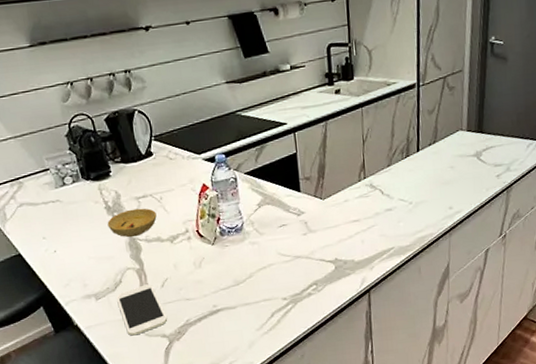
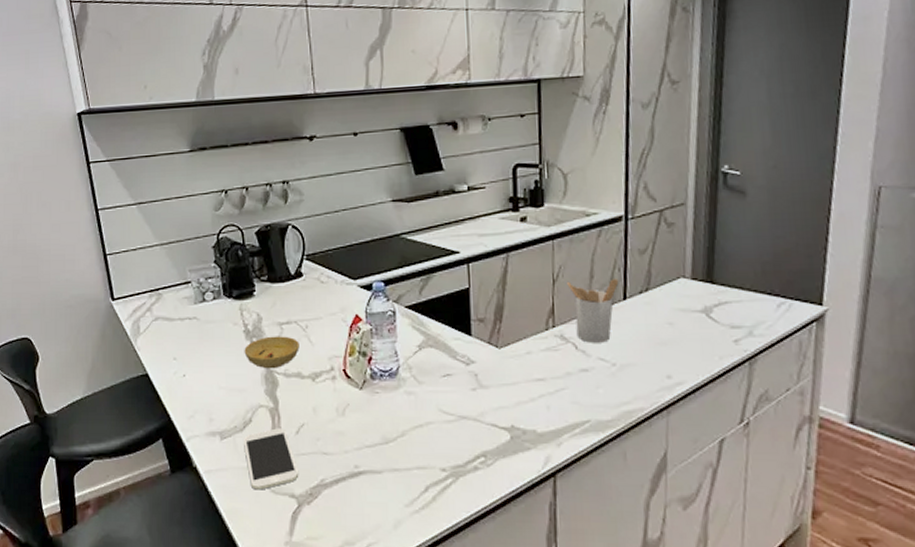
utensil holder: none [374,135,414,188] -> present [567,278,619,343]

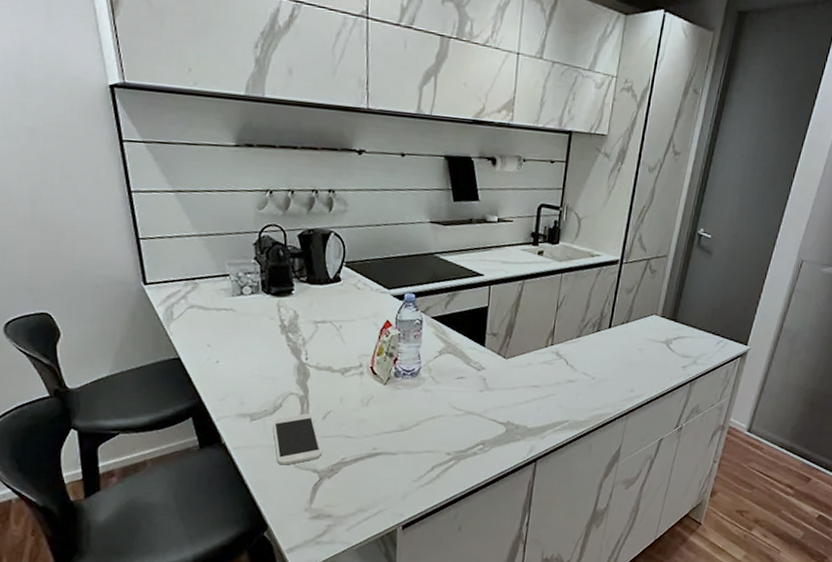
bowl: present [244,336,300,369] -> none [279,332,333,362]
utensil holder: present [567,278,619,343] -> none [567,309,608,361]

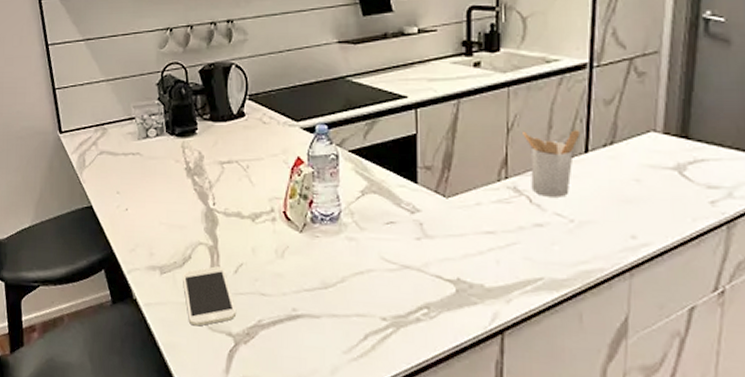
utensil holder: none [567,309,608,361] -> present [523,130,581,197]

